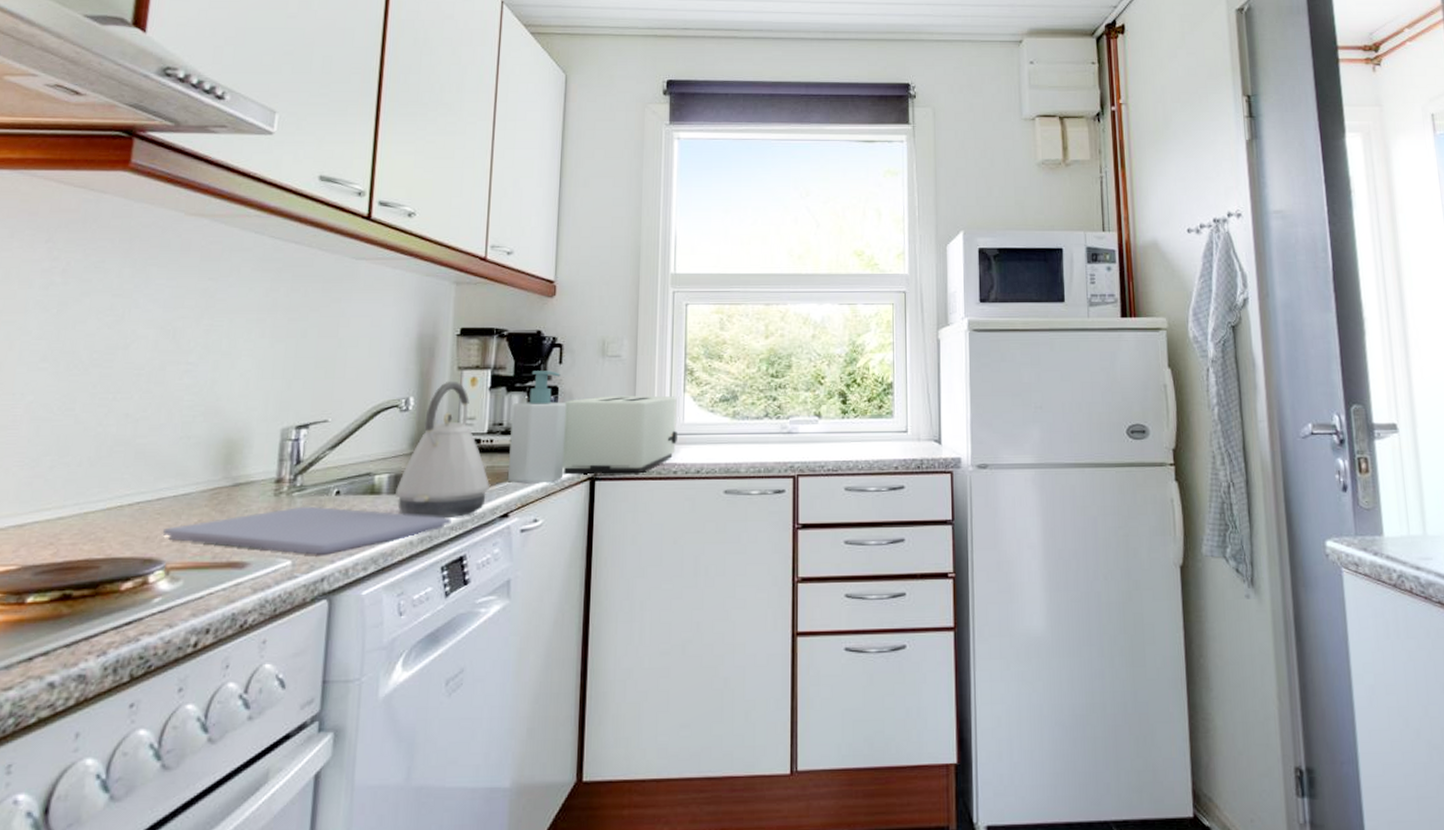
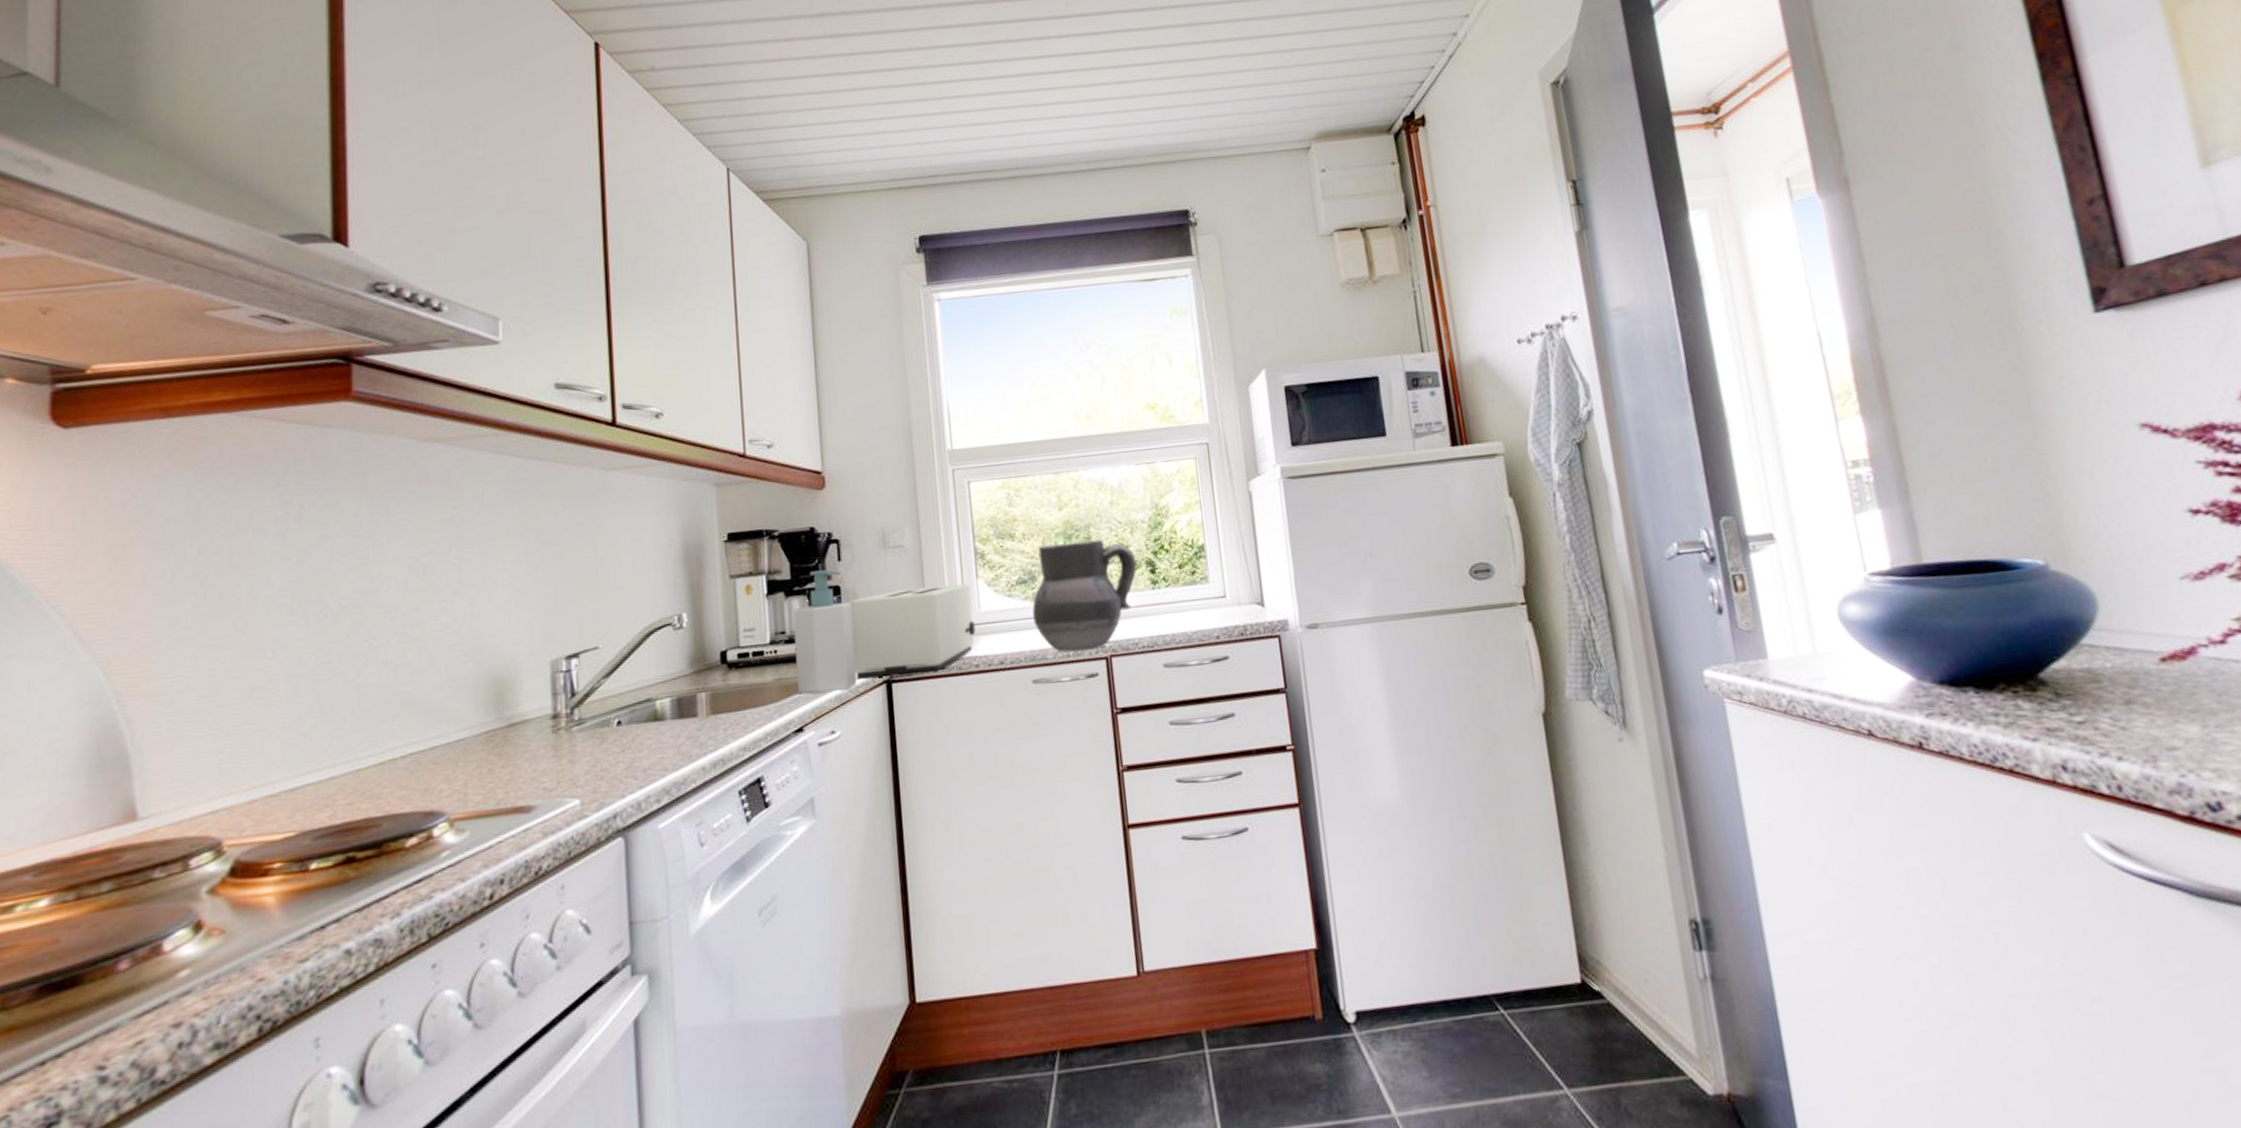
cutting board: present [162,506,451,555] -> none [440,737,743,792]
kettle: present [396,381,489,519] -> none [680,591,779,741]
ceramic jug: none [731,368,830,468] -> present [1032,539,1137,652]

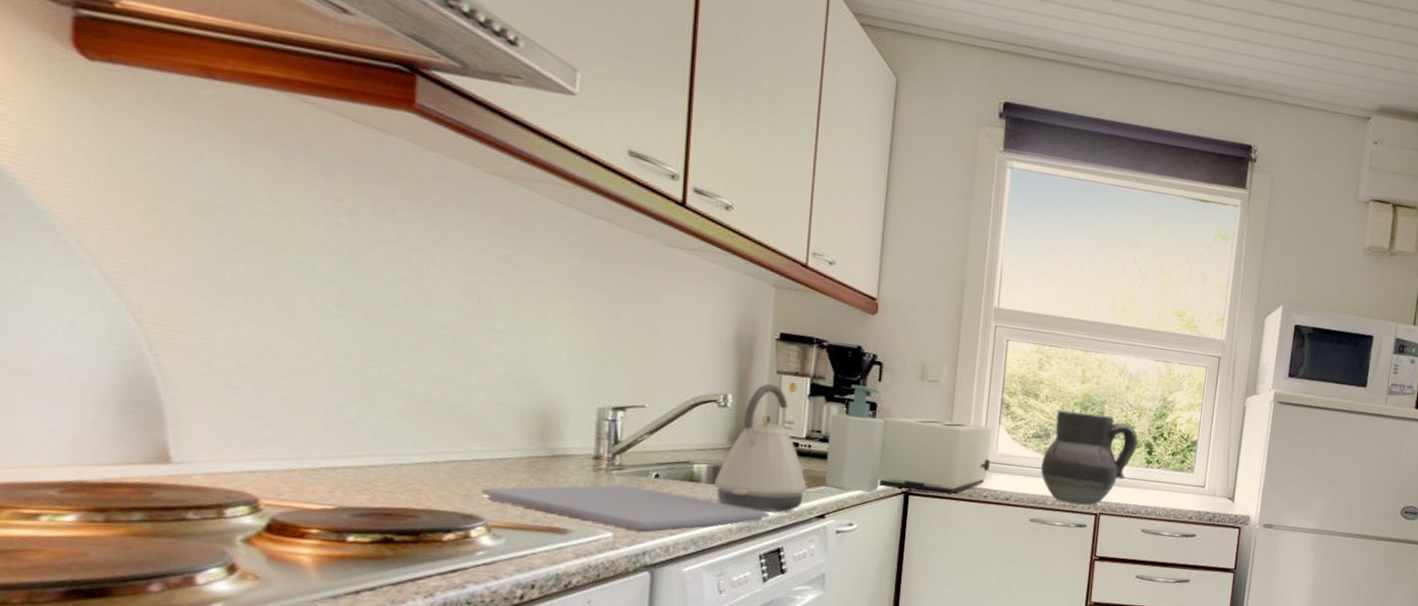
cutting board: none [440,737,743,792] -> present [481,483,769,531]
kettle: none [680,591,779,741] -> present [715,383,807,513]

